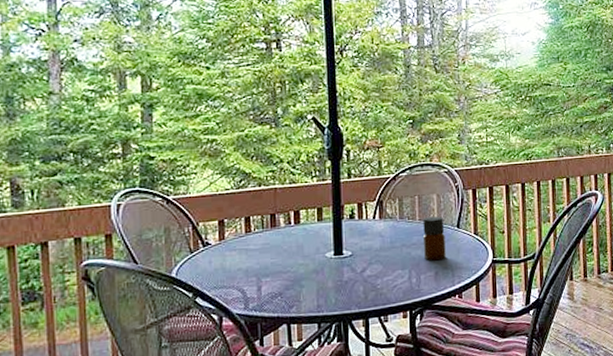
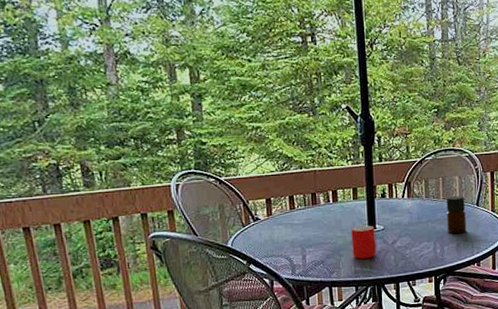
cup: none [314,250,342,291] -> present [351,225,376,259]

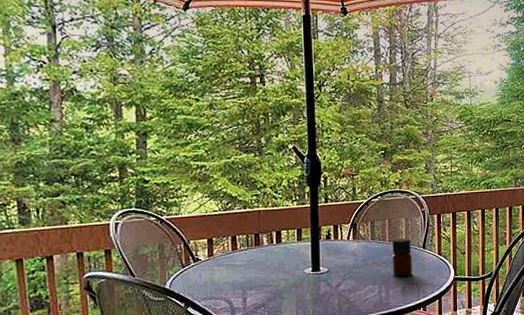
cup: present [351,225,376,259] -> none [294,267,319,303]

